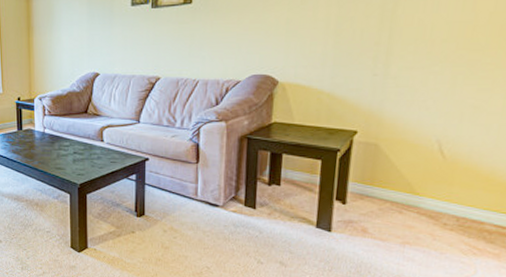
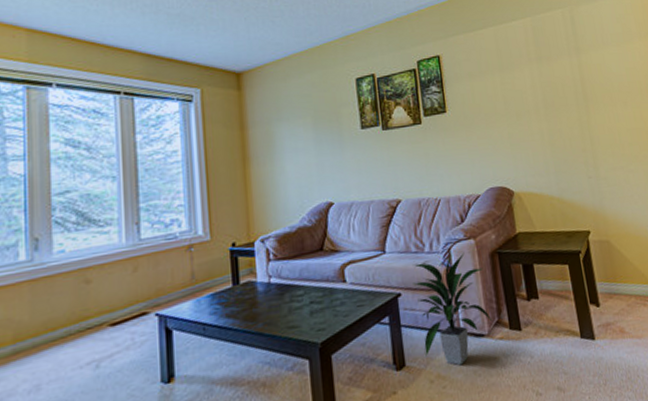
indoor plant: none [160,131,230,225] -> present [412,252,492,366]

